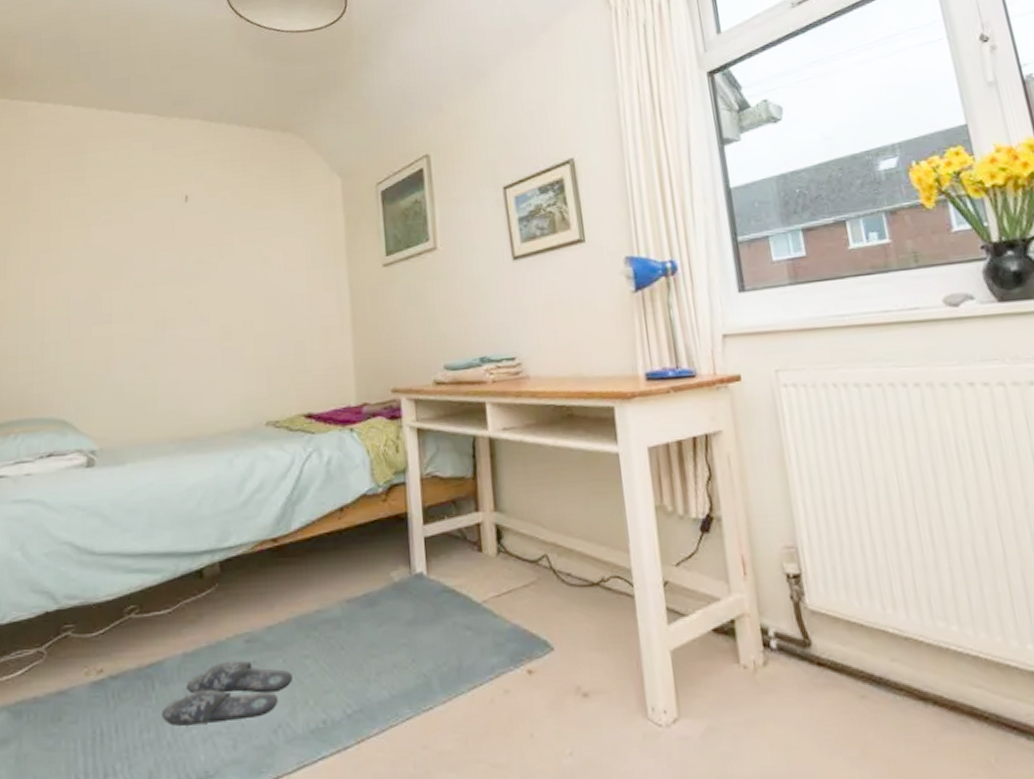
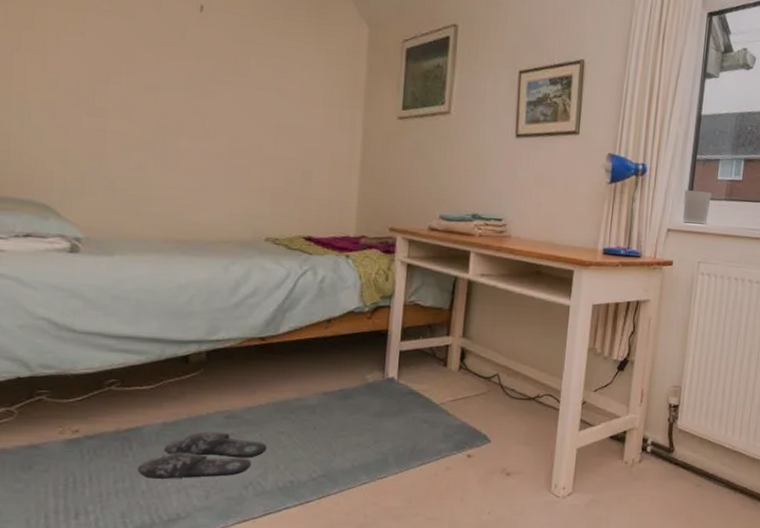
candle holder: none [733,278,773,323] -> present [683,190,712,225]

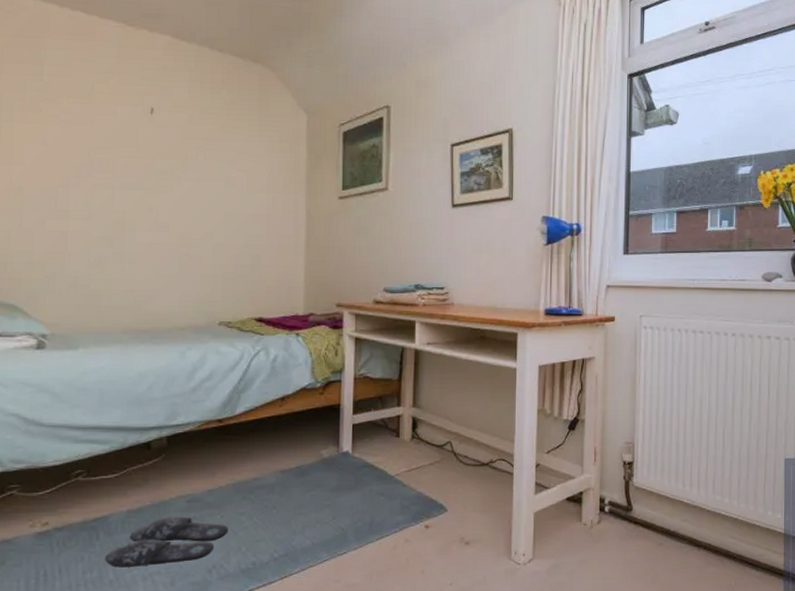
candle holder: present [683,190,712,225] -> none [620,246,647,278]

